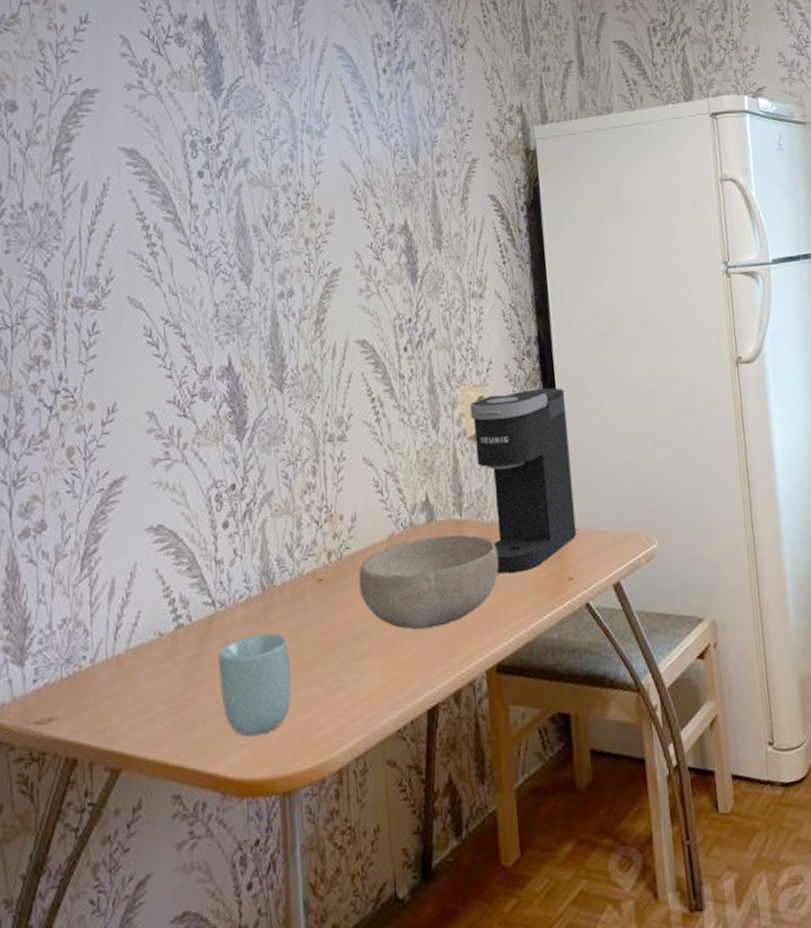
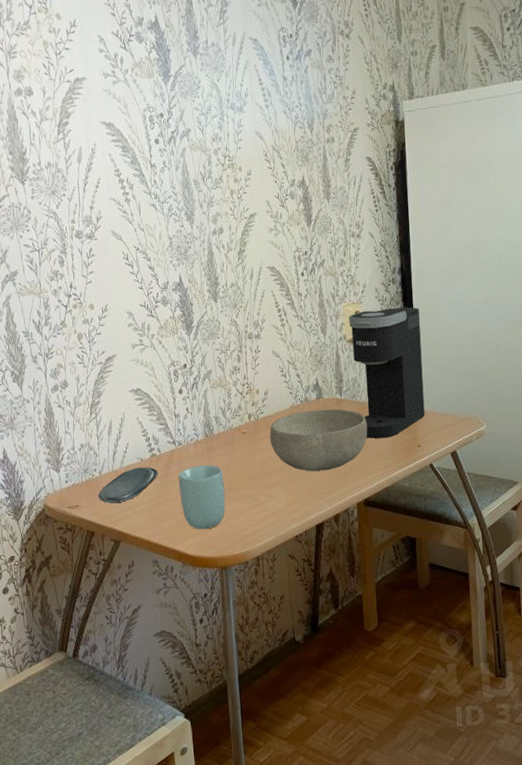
oval tray: none [87,644,188,710] -> present [98,467,159,504]

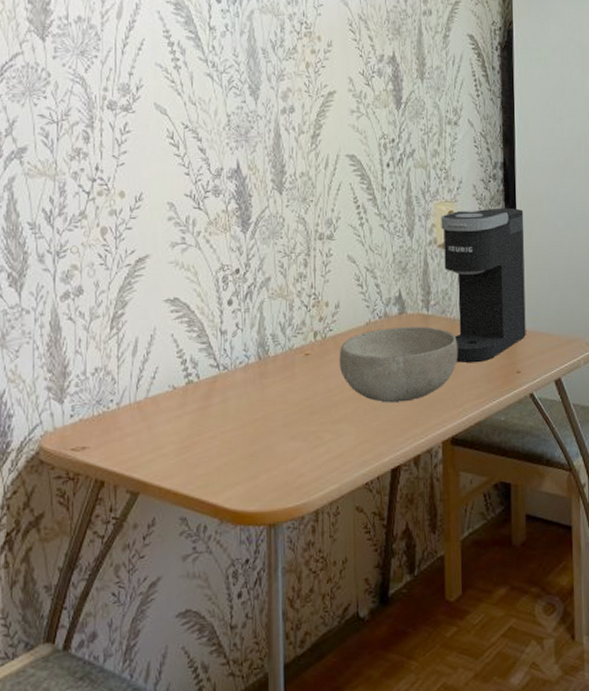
oval tray: present [98,467,159,504] -> none [113,397,196,445]
cup: present [179,465,226,530] -> none [221,394,279,477]

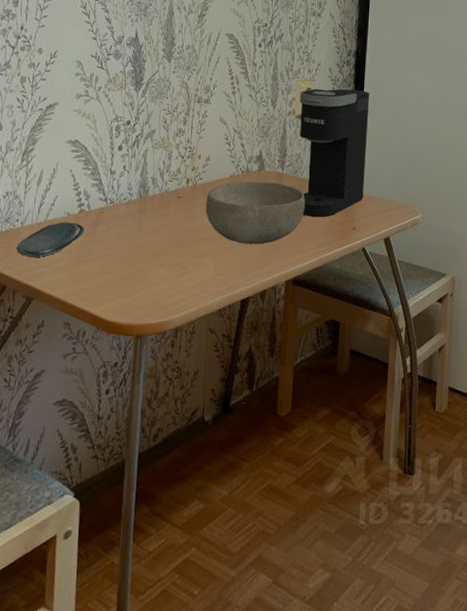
oval tray: none [113,397,196,445] -> present [16,222,85,258]

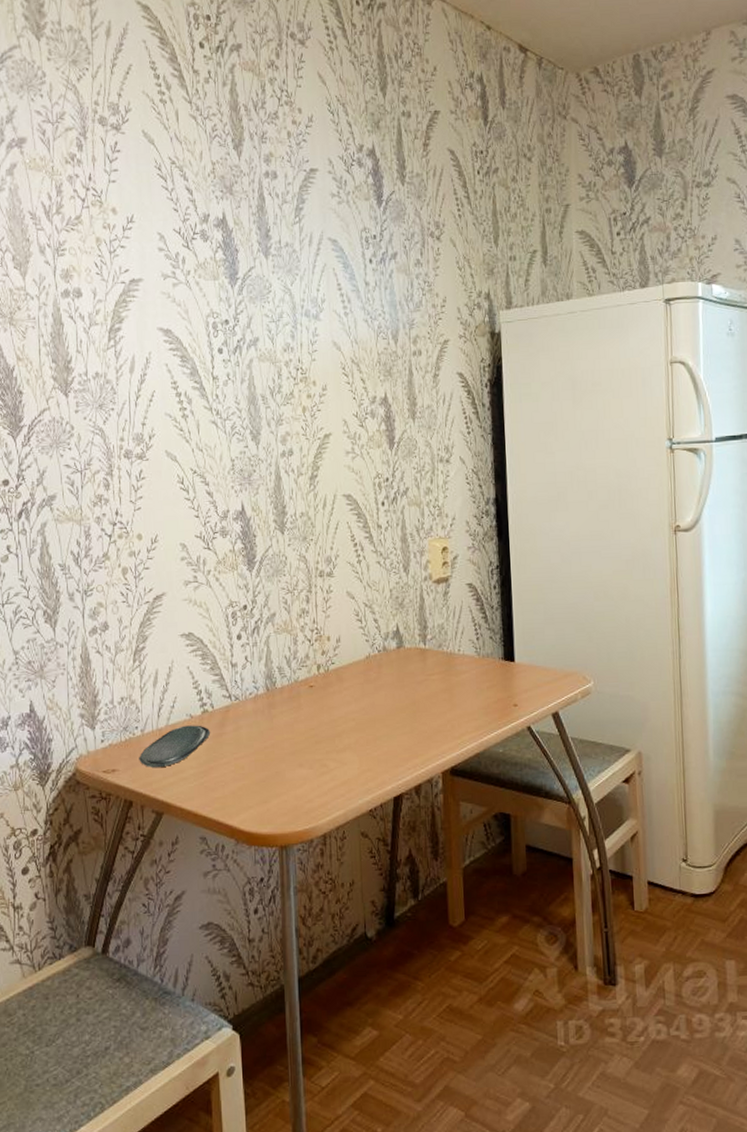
bowl: present [205,181,306,245] -> none [341,660,456,734]
coffee maker: present [299,89,370,217] -> none [435,543,522,695]

